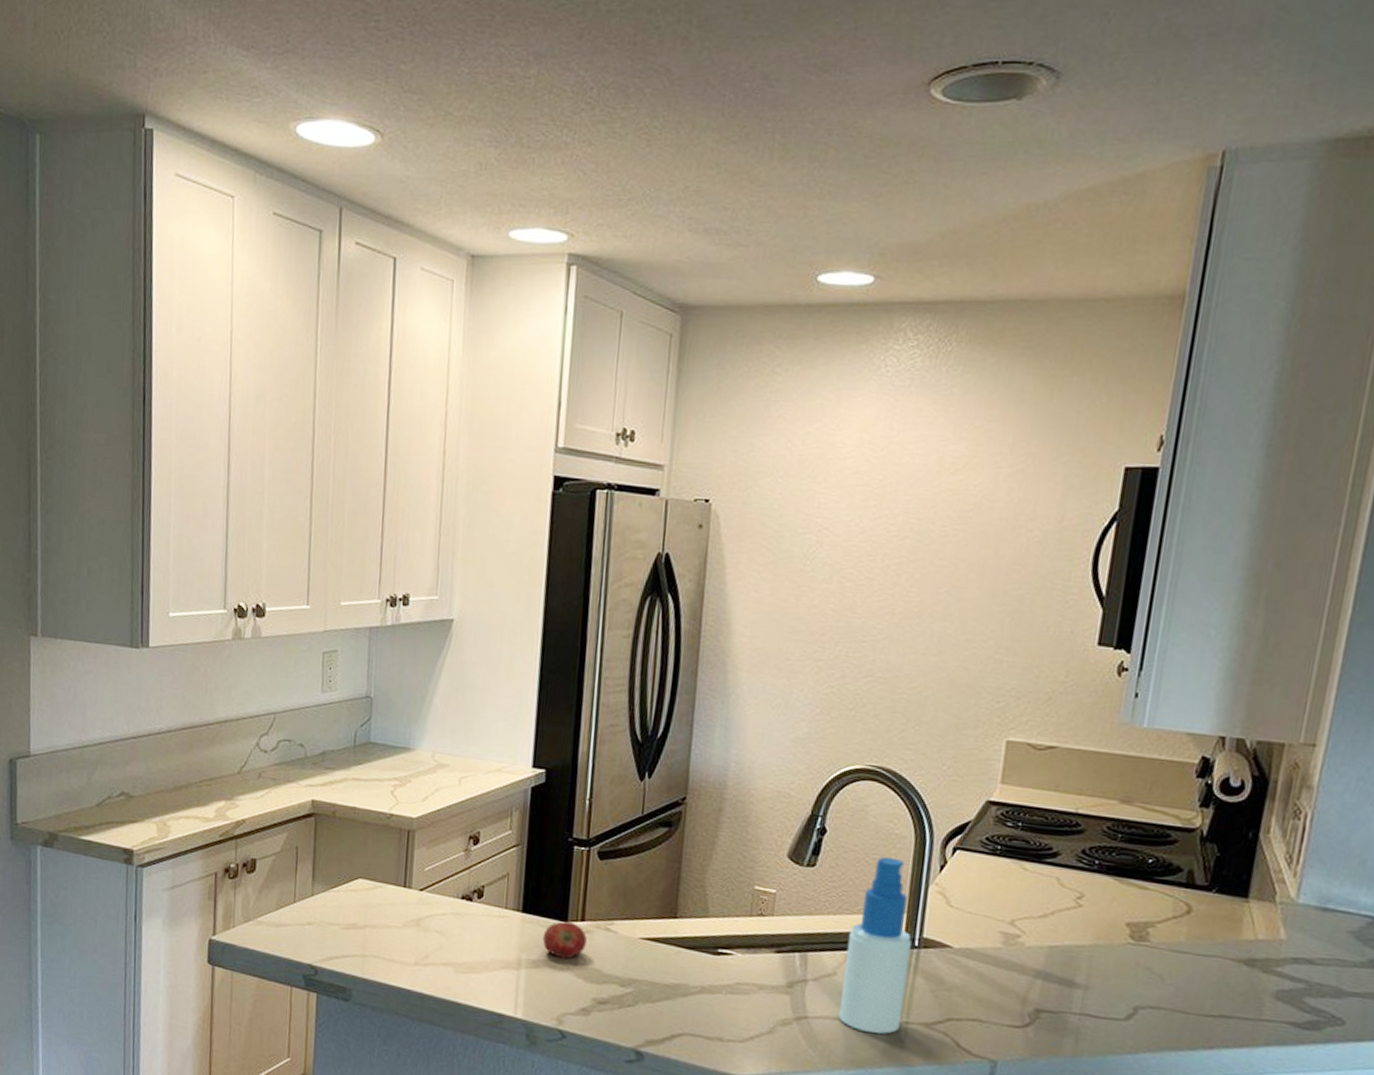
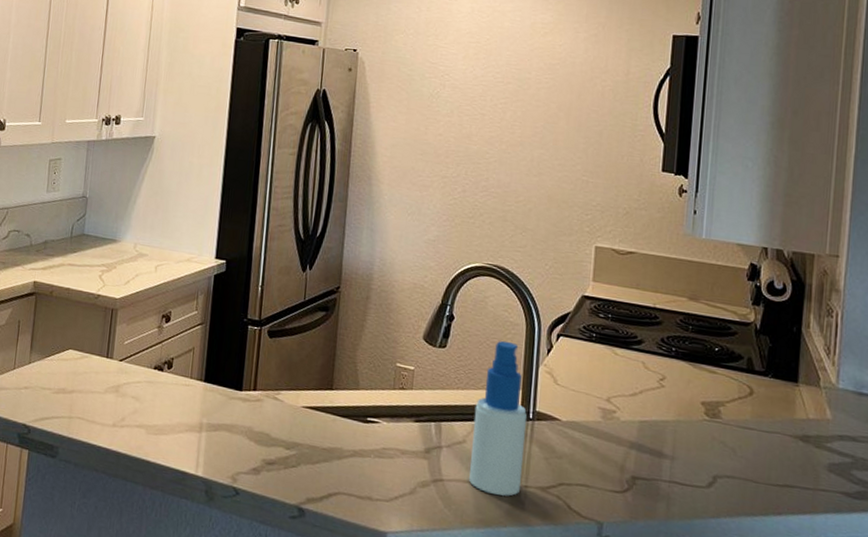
fruit: present [542,921,587,959] -> none [221,390,258,424]

